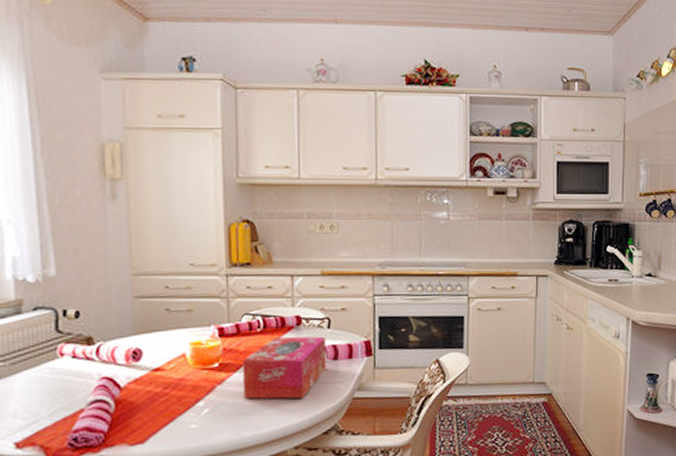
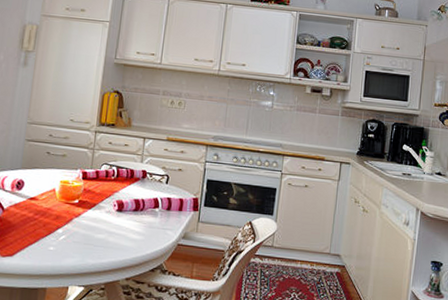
tissue box: present [242,336,327,399] -> none [93,185,163,239]

